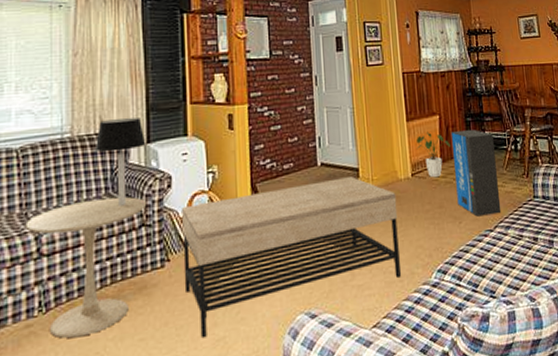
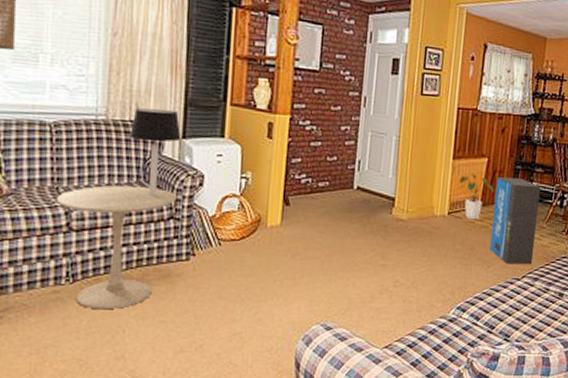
coffee table: present [182,176,401,339] -> none [207,204,429,330]

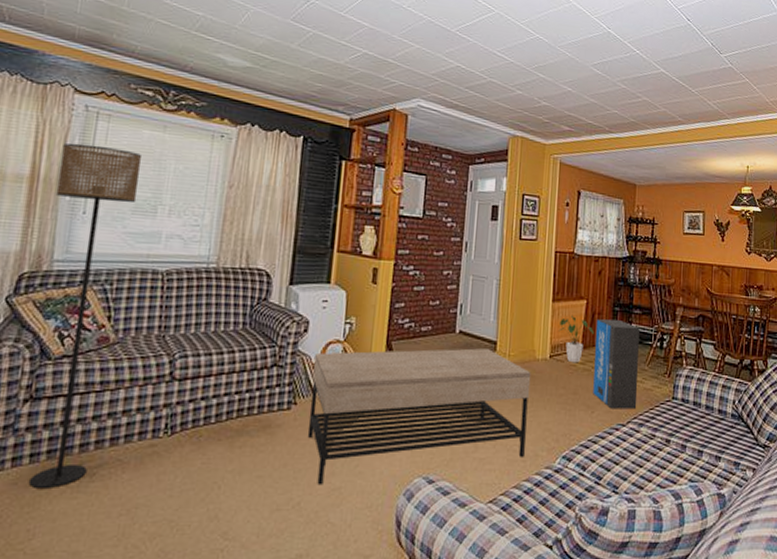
side table: present [56,185,176,310] -> none [161,332,281,465]
table lamp: present [130,108,182,196] -> none [238,256,289,343]
coffee table: none [207,204,429,330] -> present [307,348,531,485]

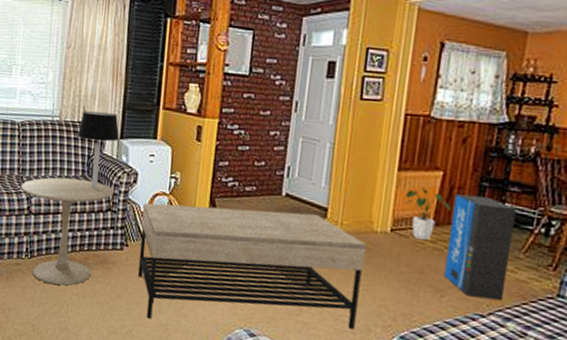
side table: none [161,332,281,465] -> present [20,177,114,286]
table lamp: none [238,256,289,343] -> present [78,111,120,190]

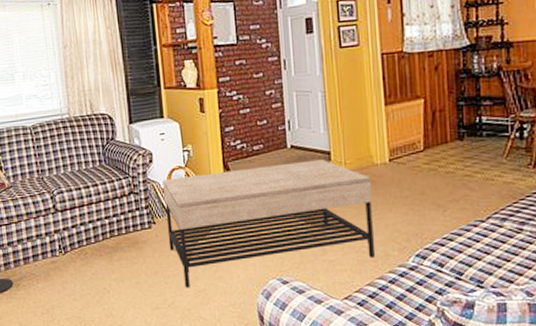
side table: present [20,177,114,286] -> none [42,168,133,275]
table lamp: present [78,111,120,190] -> none [88,101,129,176]
house plant: present [403,187,451,241] -> none [395,116,437,164]
air purifier: present [444,194,516,301] -> none [437,115,497,206]

